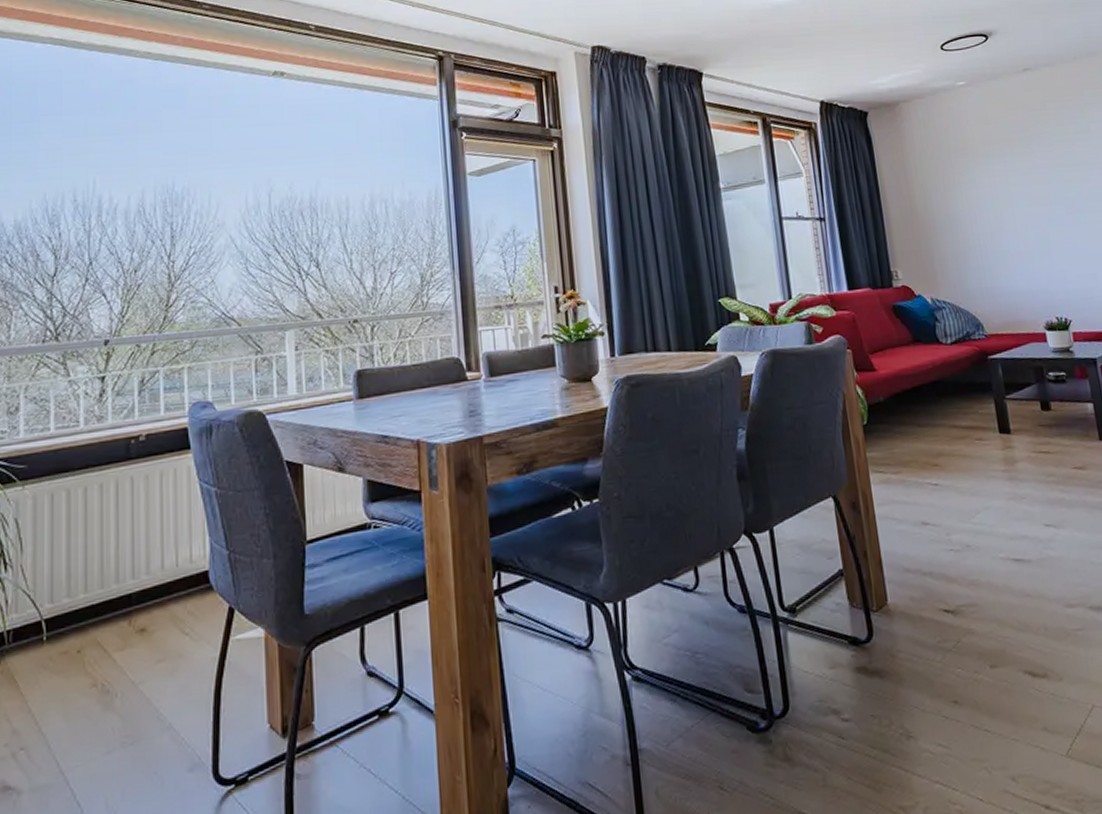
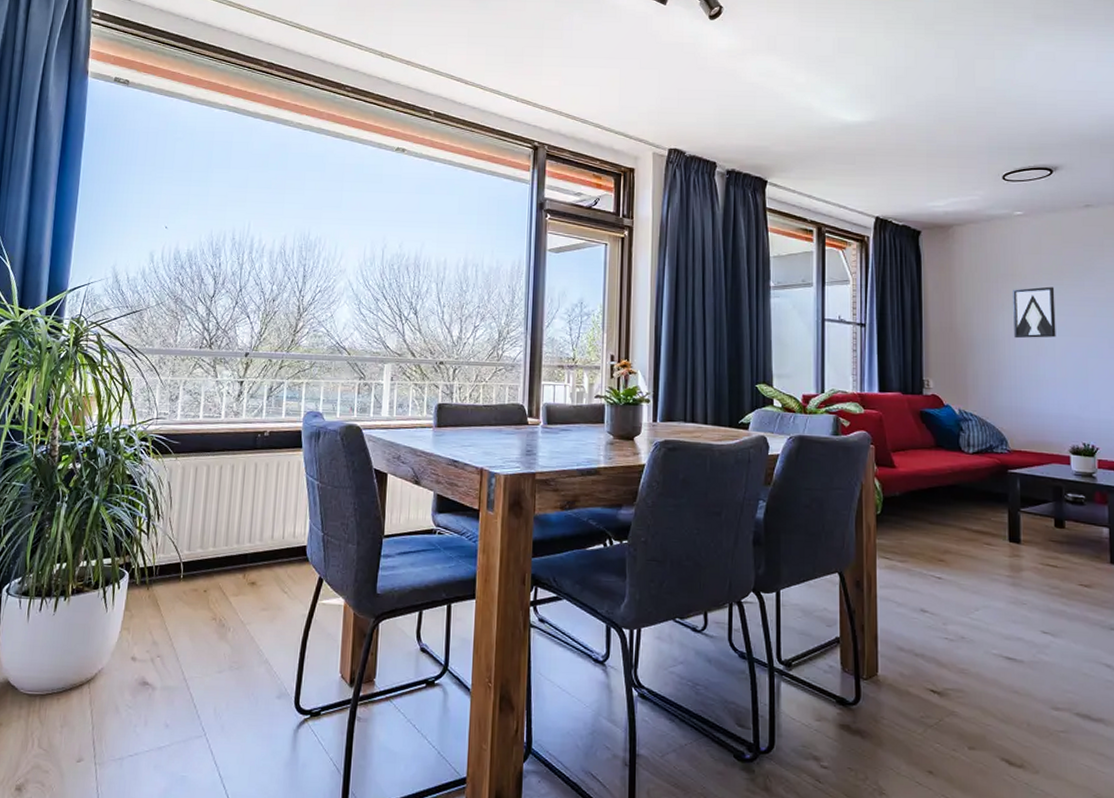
wall art: none [966,157,1015,216] -> present [1013,286,1056,339]

